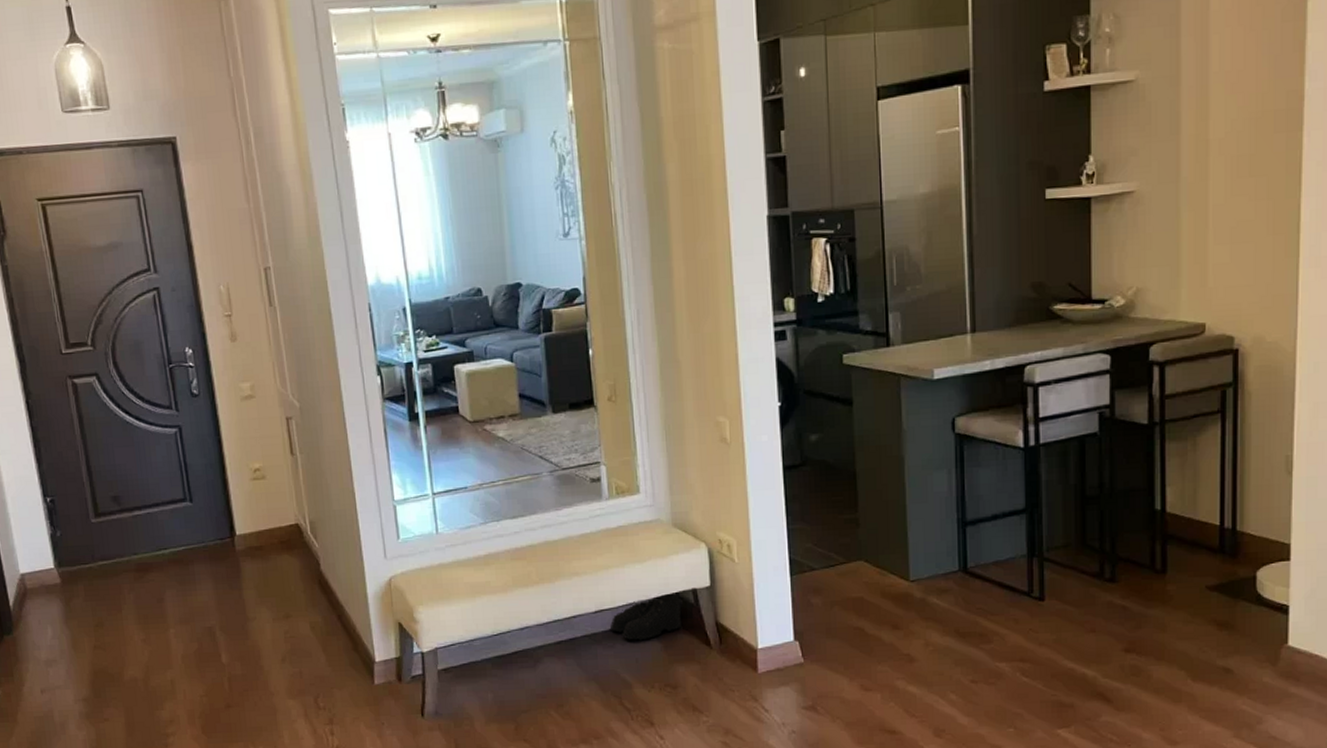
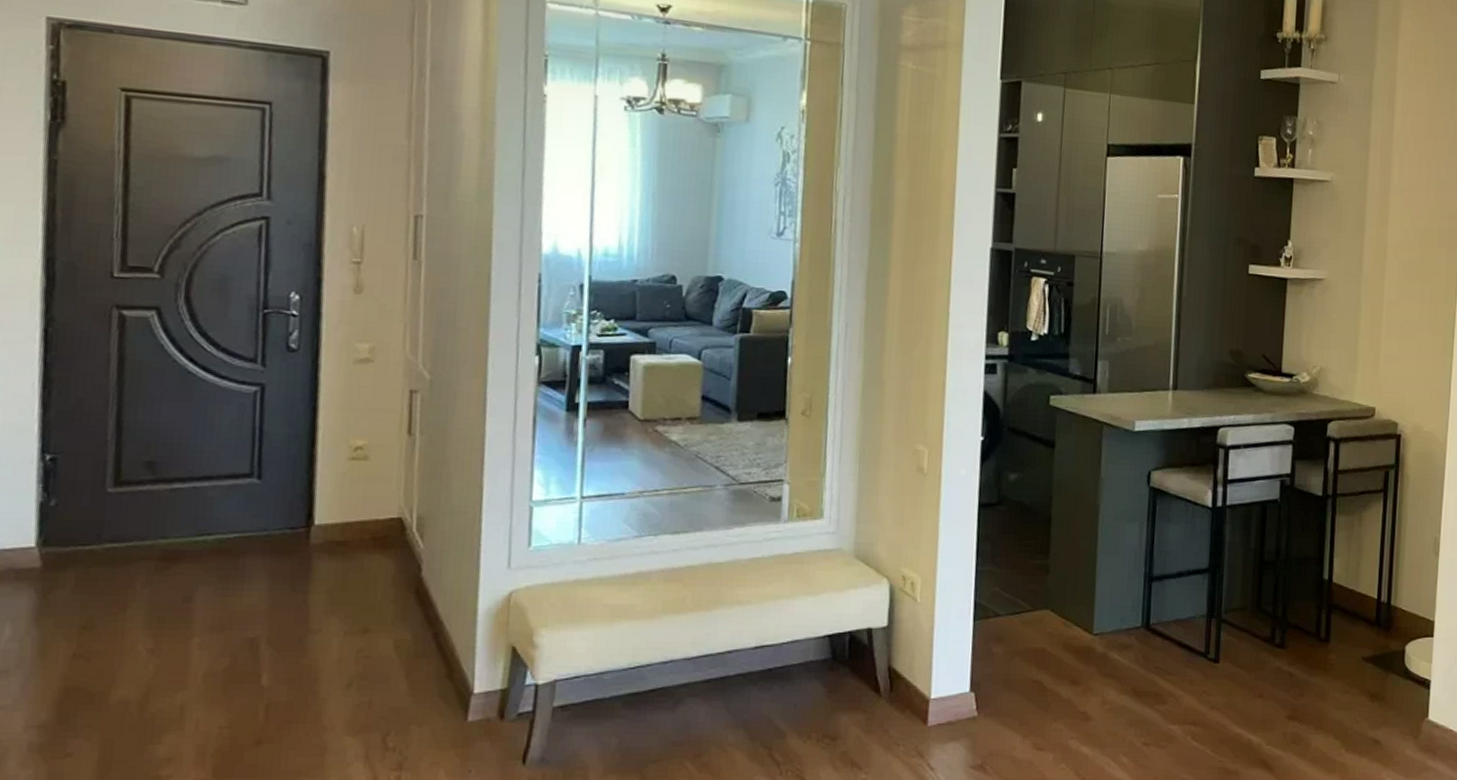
boots: present [609,591,683,641] -> none [769,630,856,683]

